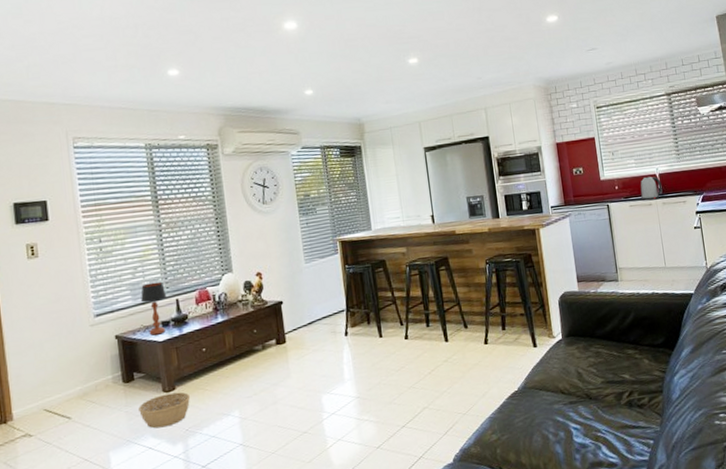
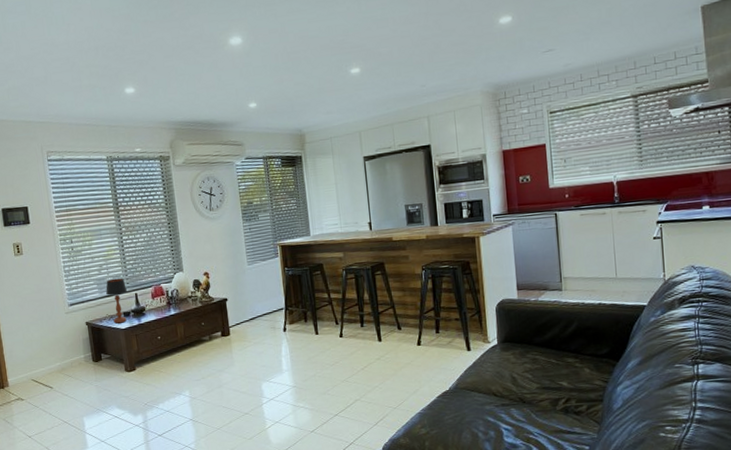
basket: present [138,392,191,429] -> none [106,372,149,401]
kettle: present [640,176,663,201] -> none [593,184,619,210]

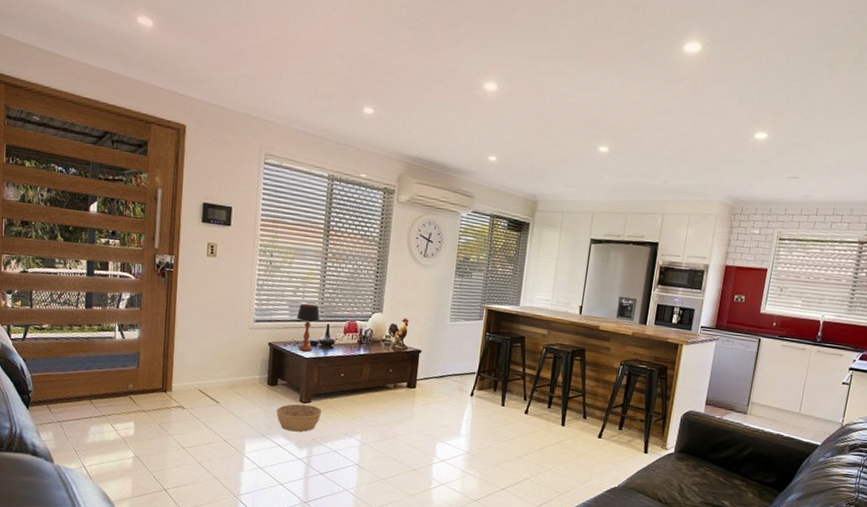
basket: none [106,372,149,401] -> present [276,403,323,432]

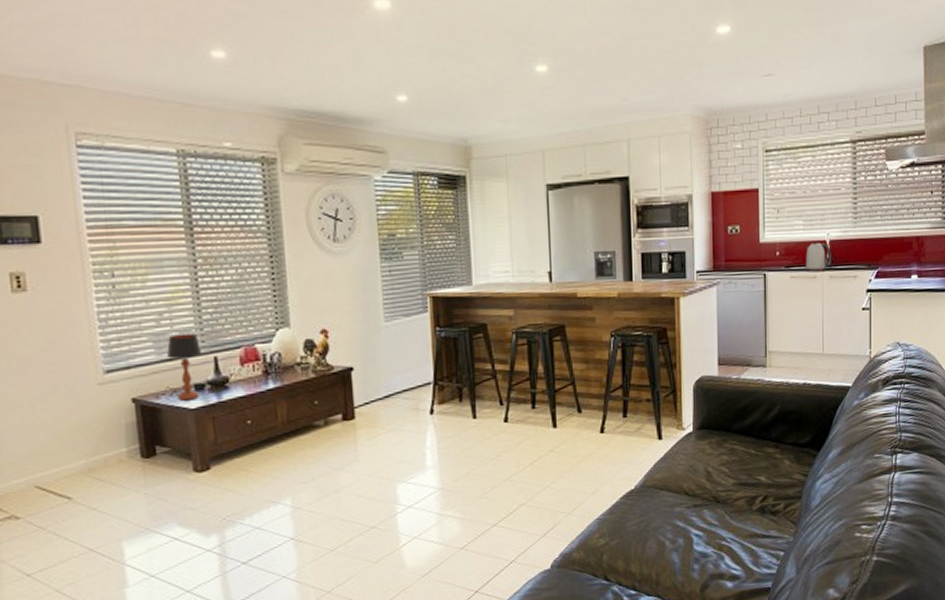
basket: present [276,403,323,432] -> none [161,472,230,516]
kettle: none [797,320,823,346] -> present [805,242,831,273]

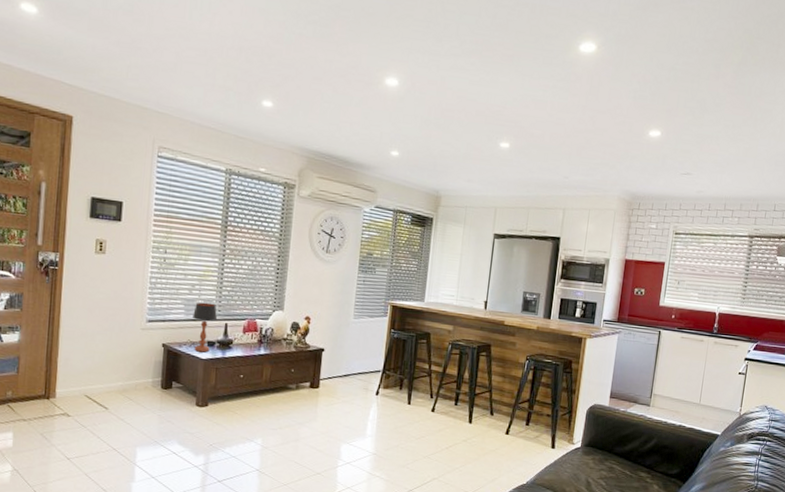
kettle: present [805,242,831,273] -> none [695,312,719,338]

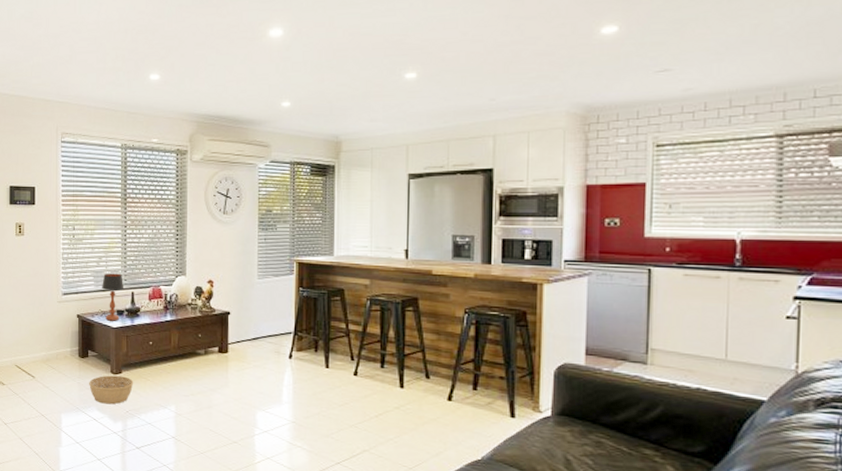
basket: none [170,407,221,438] -> present [89,375,134,405]

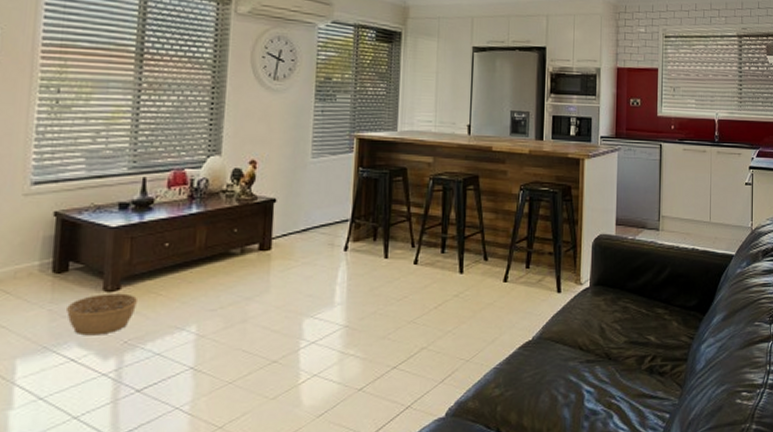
table lamp: present [102,273,125,321] -> none [97,152,133,218]

